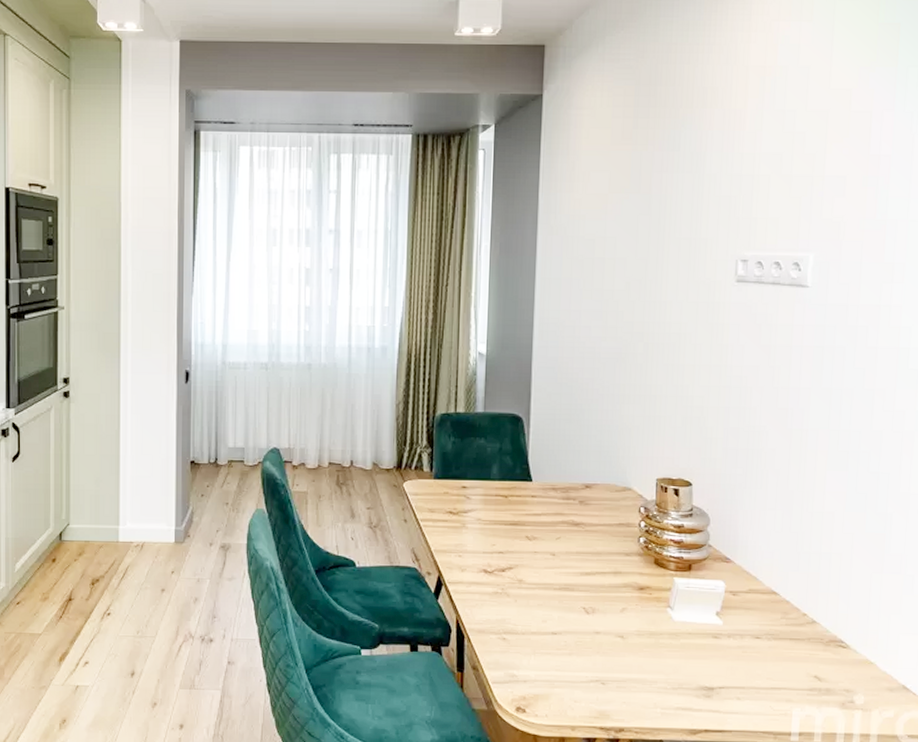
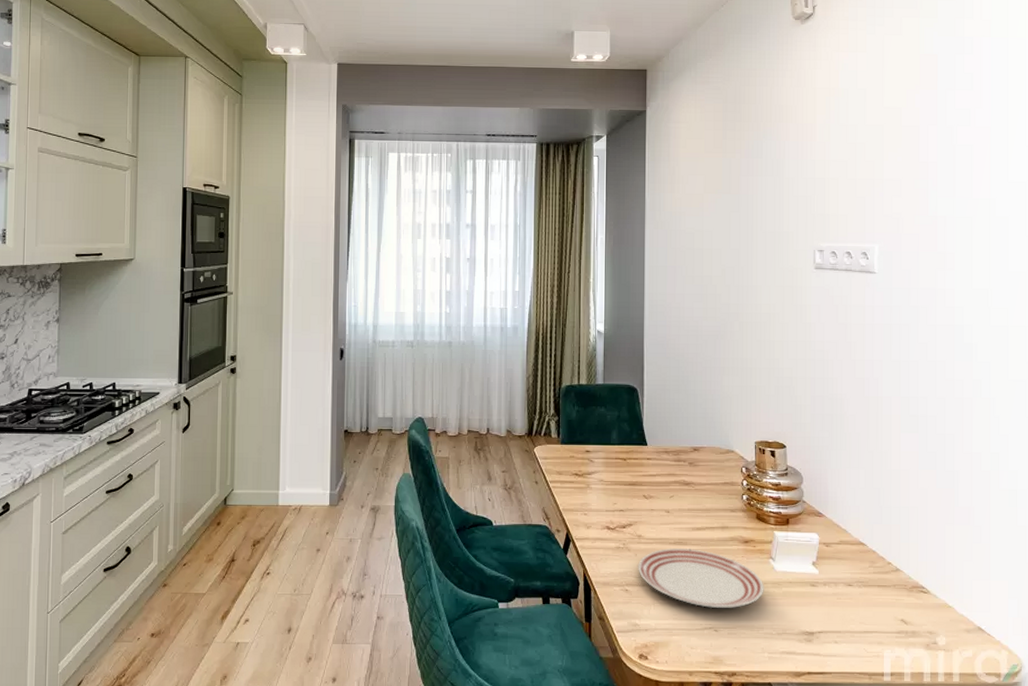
dinner plate: none [516,594,660,660] -> present [637,548,764,608]

